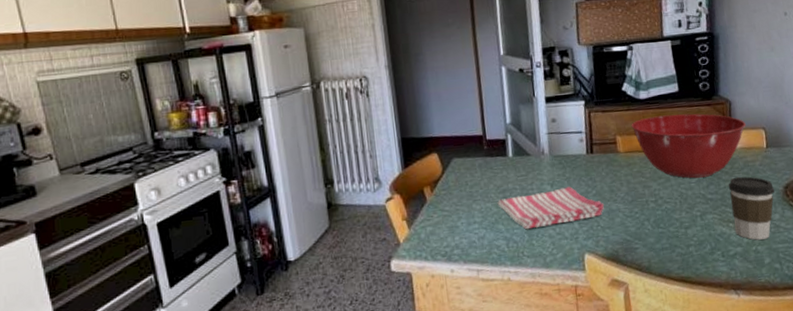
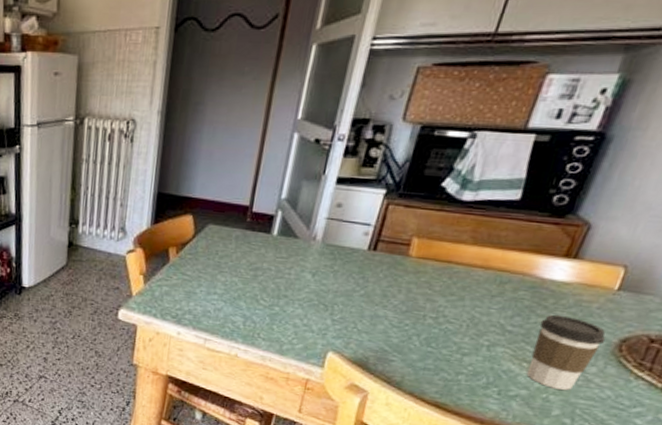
dish towel: present [497,186,605,230] -> none [245,276,371,319]
mixing bowl: present [631,113,746,178] -> none [436,223,601,307]

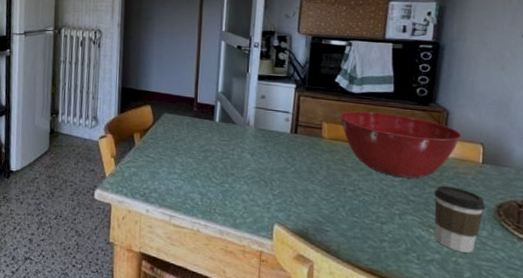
mixing bowl: none [436,223,601,307] -> present [339,111,462,179]

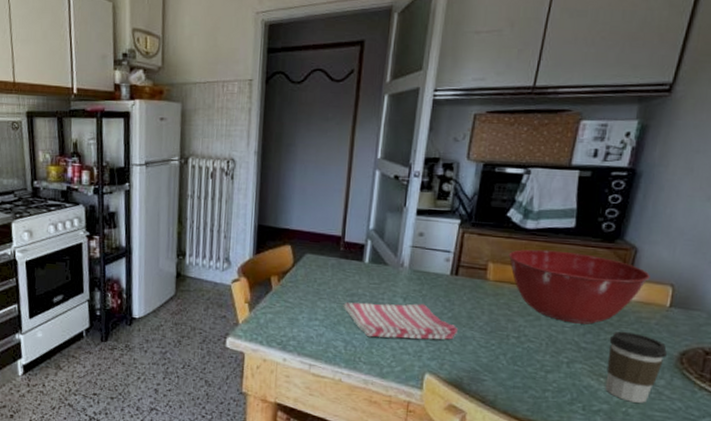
dish towel: none [198,157,301,193] -> present [343,302,459,340]

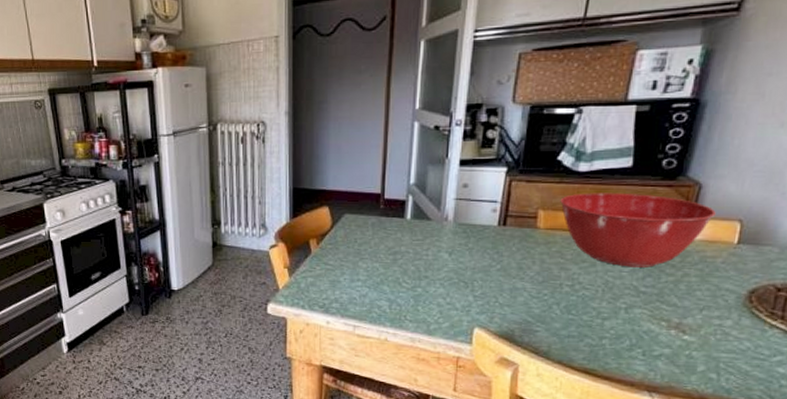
dish towel: present [343,302,459,340] -> none [385,258,509,295]
coffee cup: present [605,331,667,403] -> none [667,272,734,345]

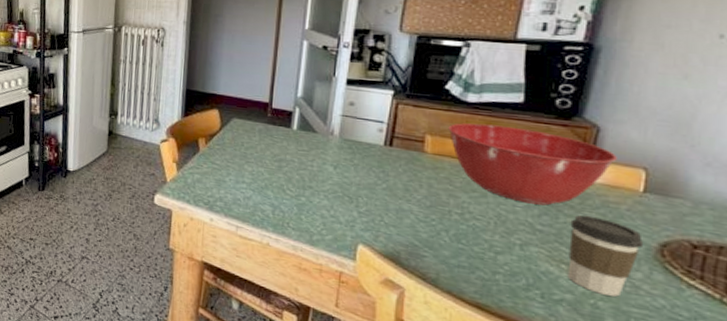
coffee cup: none [667,272,734,345] -> present [568,214,643,297]

